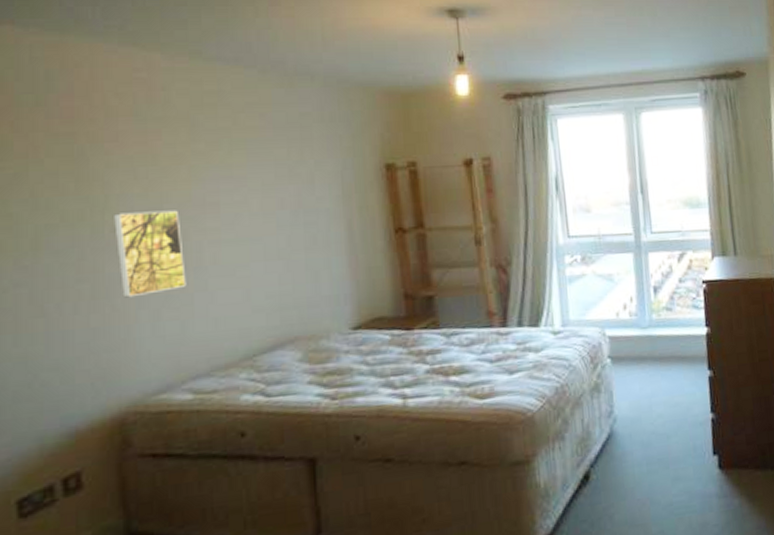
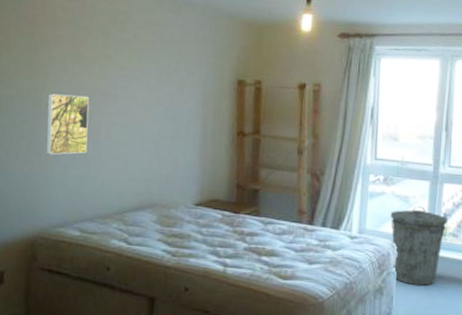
trash can: none [594,282,660,374] -> present [390,205,447,286]

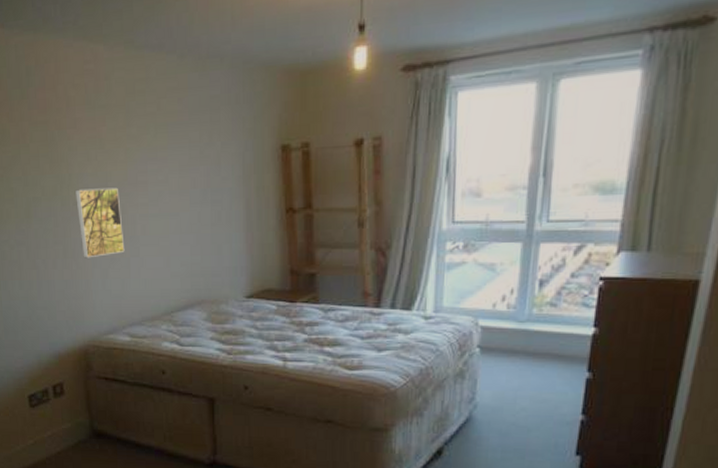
trash can: present [390,205,447,286] -> none [472,273,544,365]

